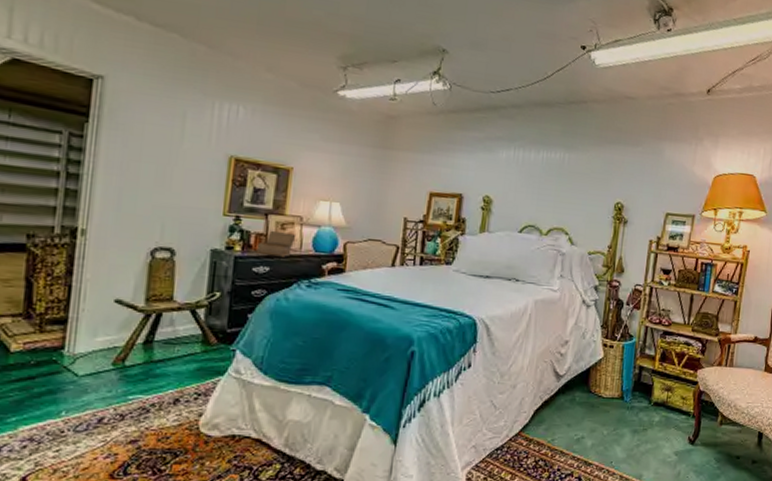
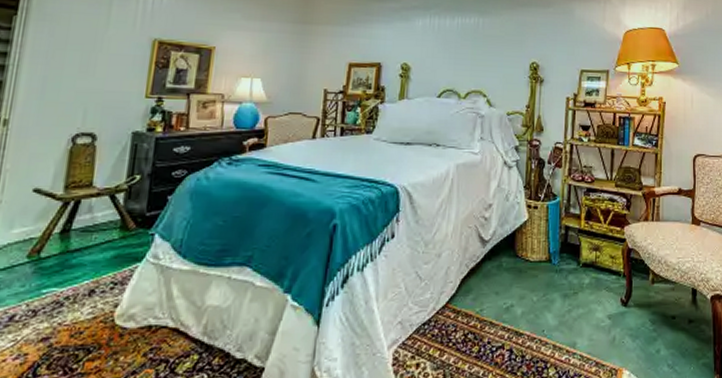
jewelry box: present [255,230,297,259] -> none [177,109,218,137]

